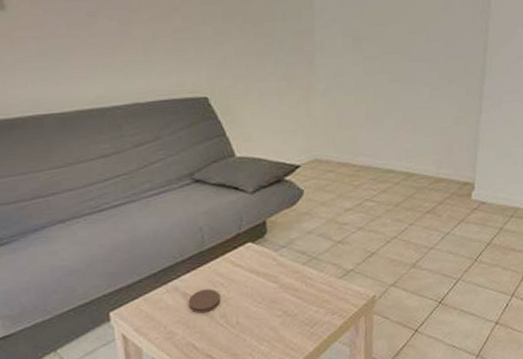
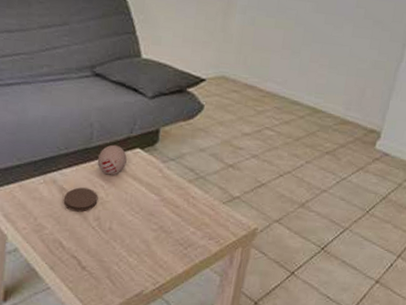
decorative ball: none [212,243,241,273] -> present [97,144,127,175]

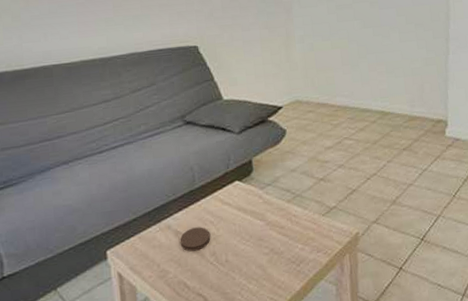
decorative ball: present [97,144,127,175] -> none [202,182,229,211]

